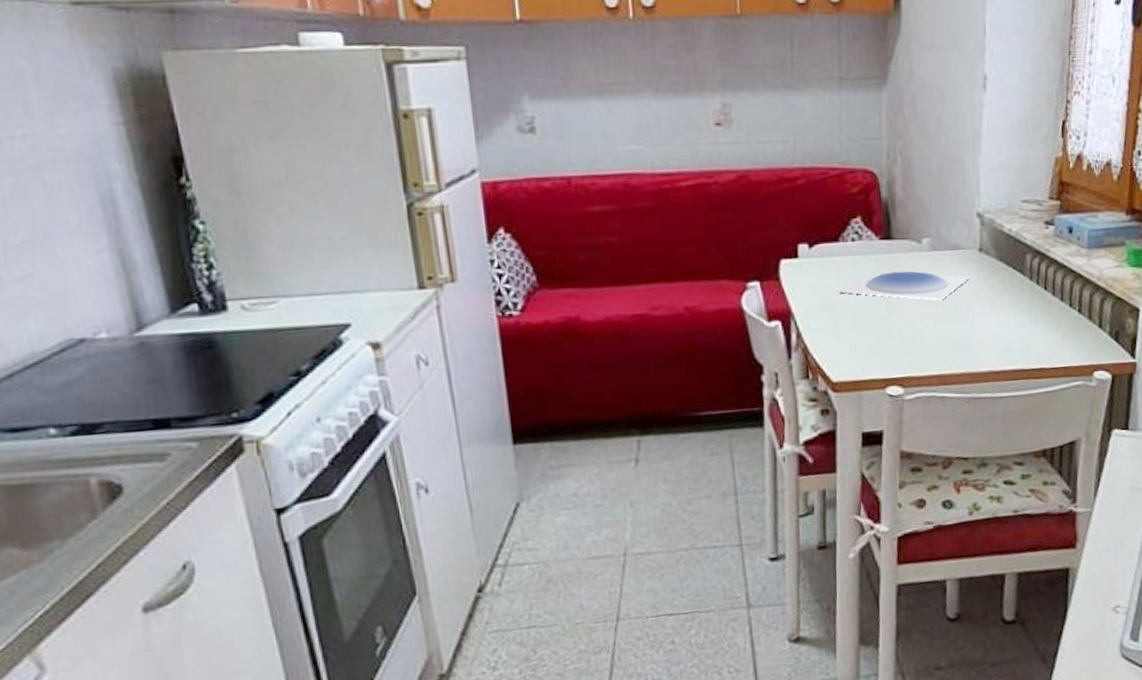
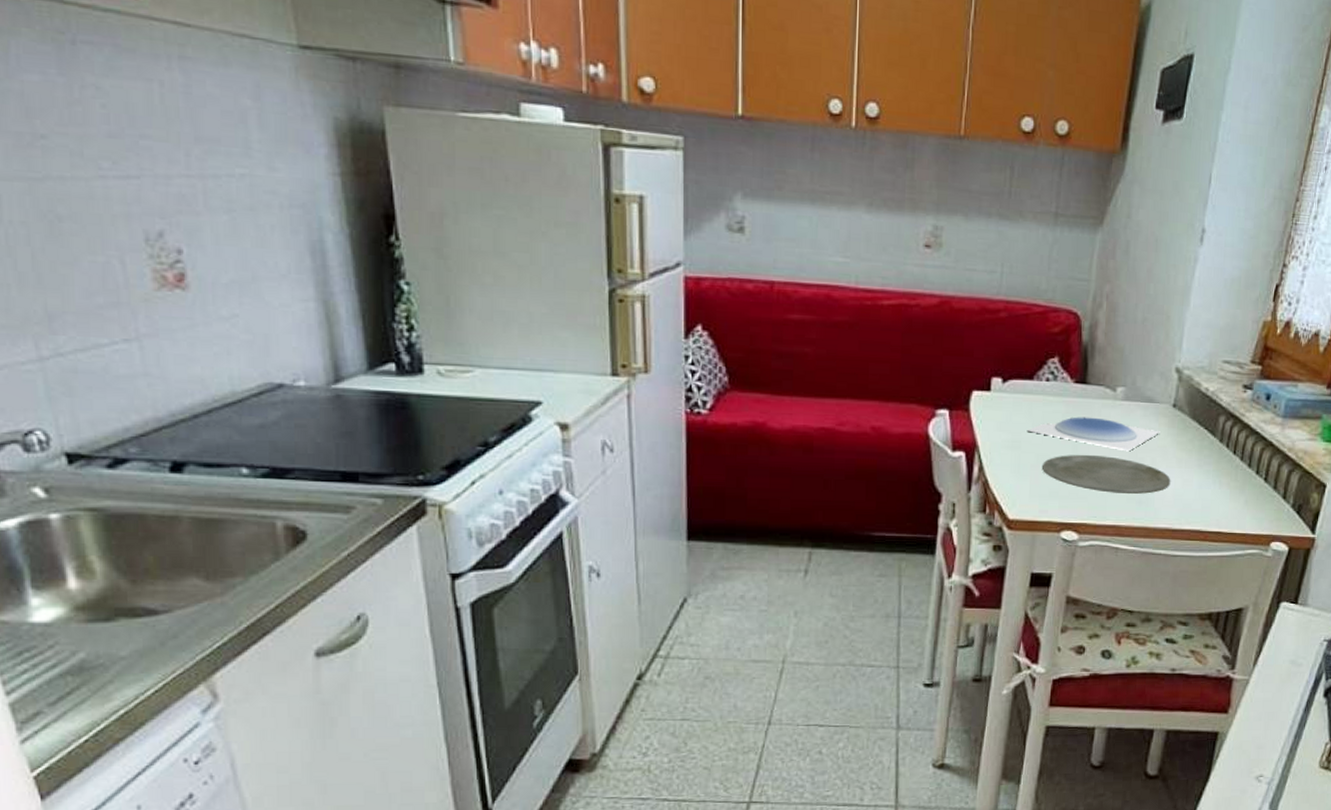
plate: none [859,307,988,344] -> present [1042,454,1171,495]

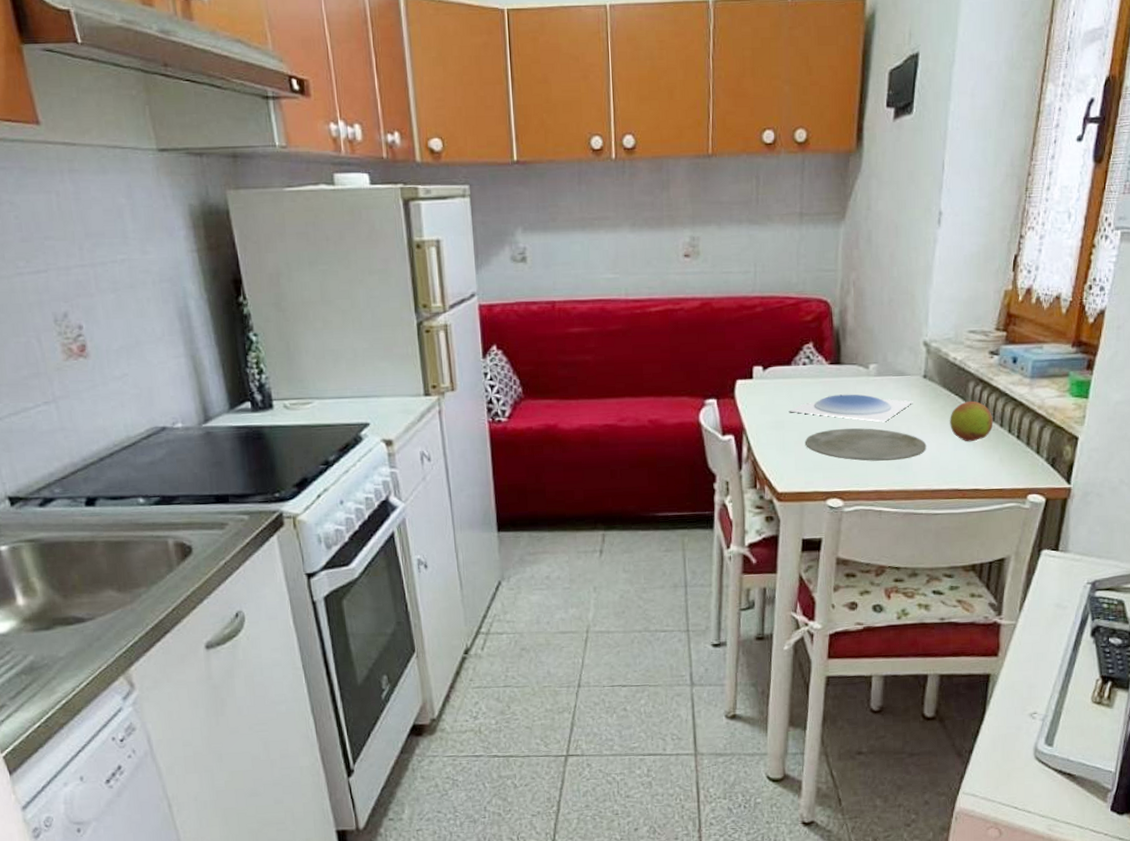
fruit: none [1196,436,1242,481] -> present [950,400,993,442]

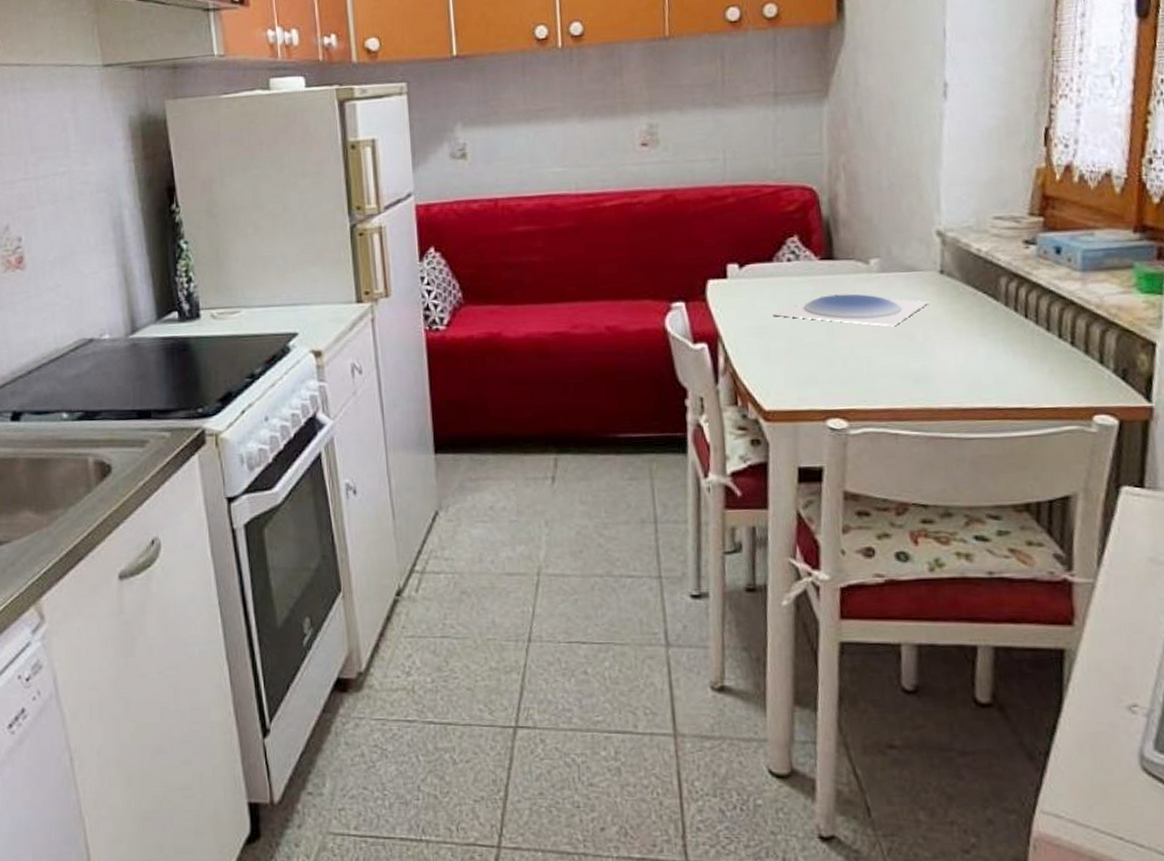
plate: present [805,427,927,462] -> none [795,333,952,374]
fruit: present [950,400,993,442] -> none [978,299,1038,350]

